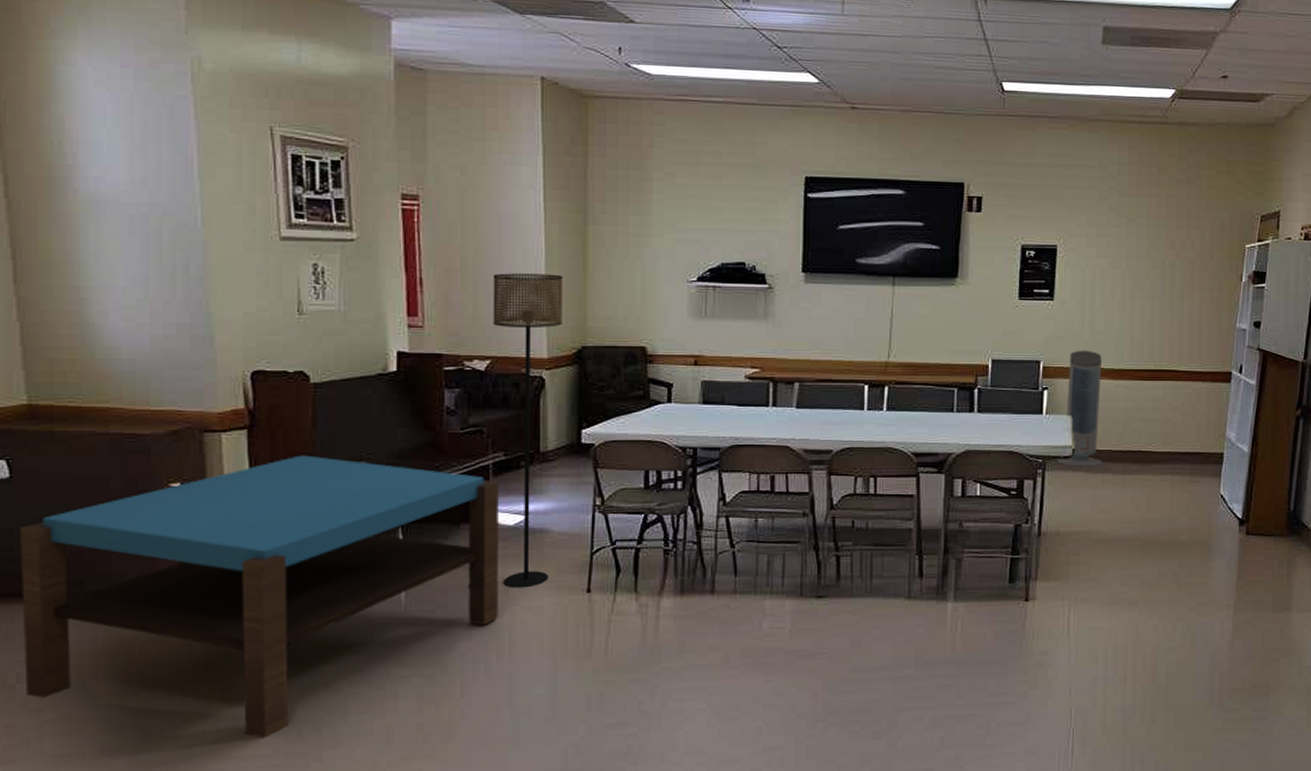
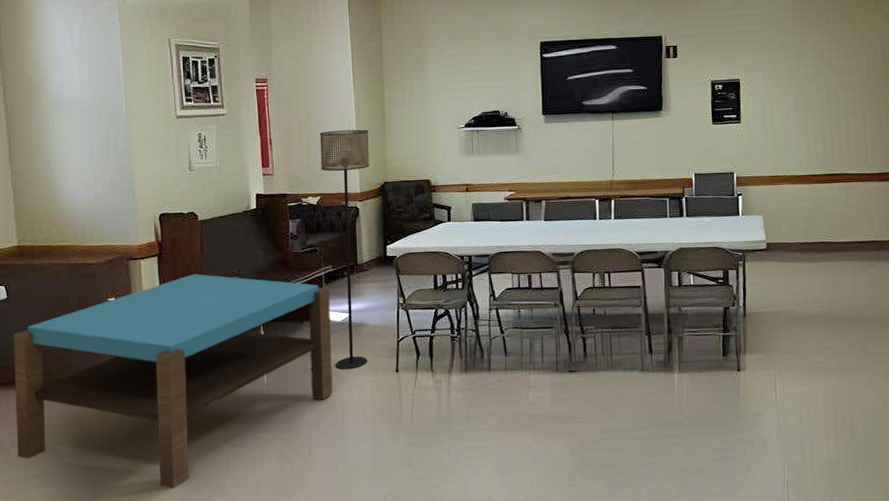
air purifier: present [1057,350,1103,467] -> none [754,161,793,257]

